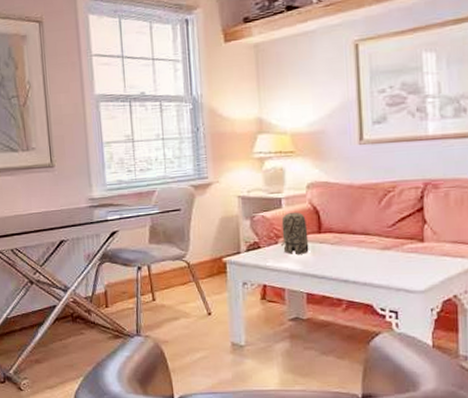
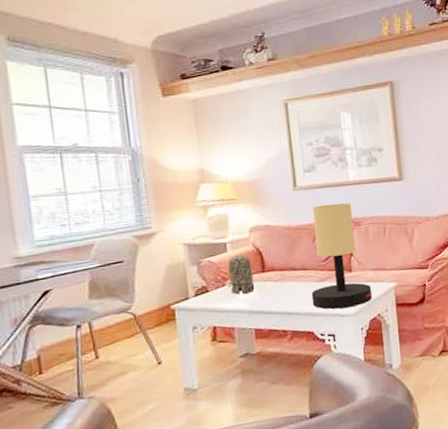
table lamp: none [373,160,449,283] -> present [311,202,373,309]

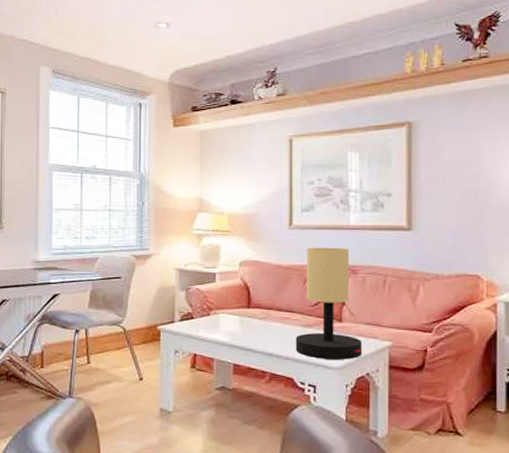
toy elephant: present [227,255,255,295] -> none [212,288,238,327]

